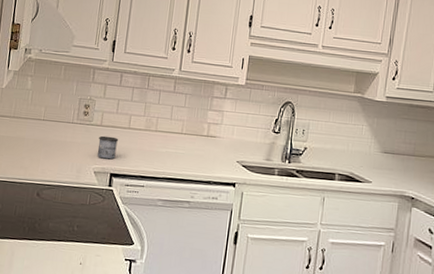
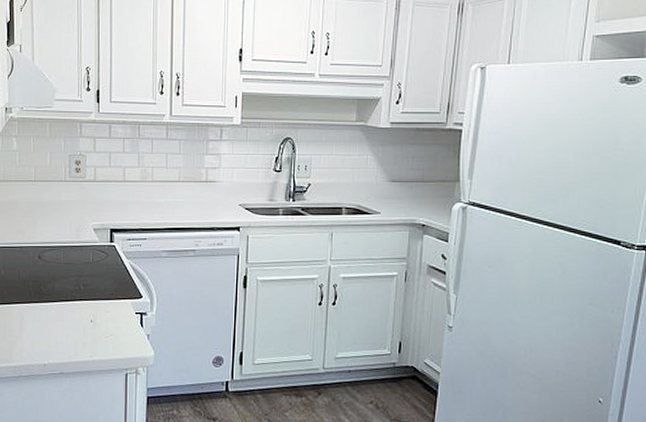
mug: present [97,135,119,160] -> none [94,191,115,215]

